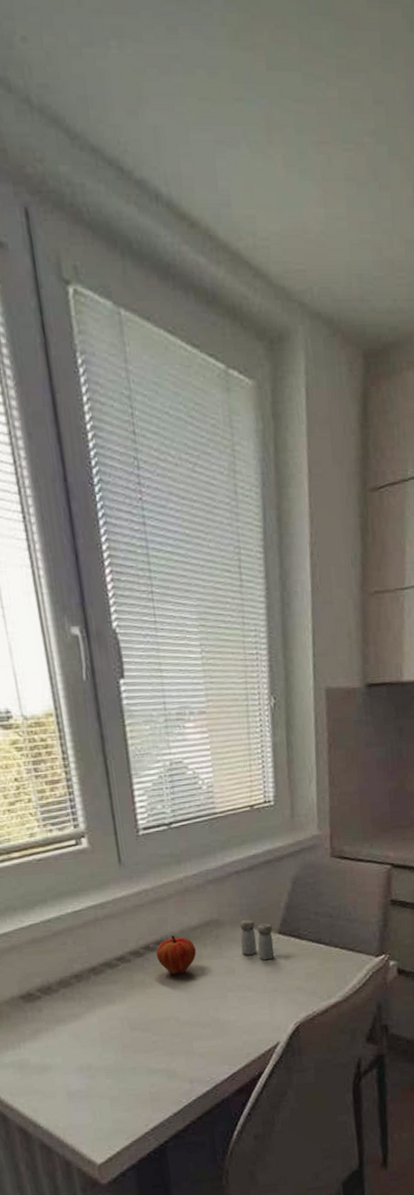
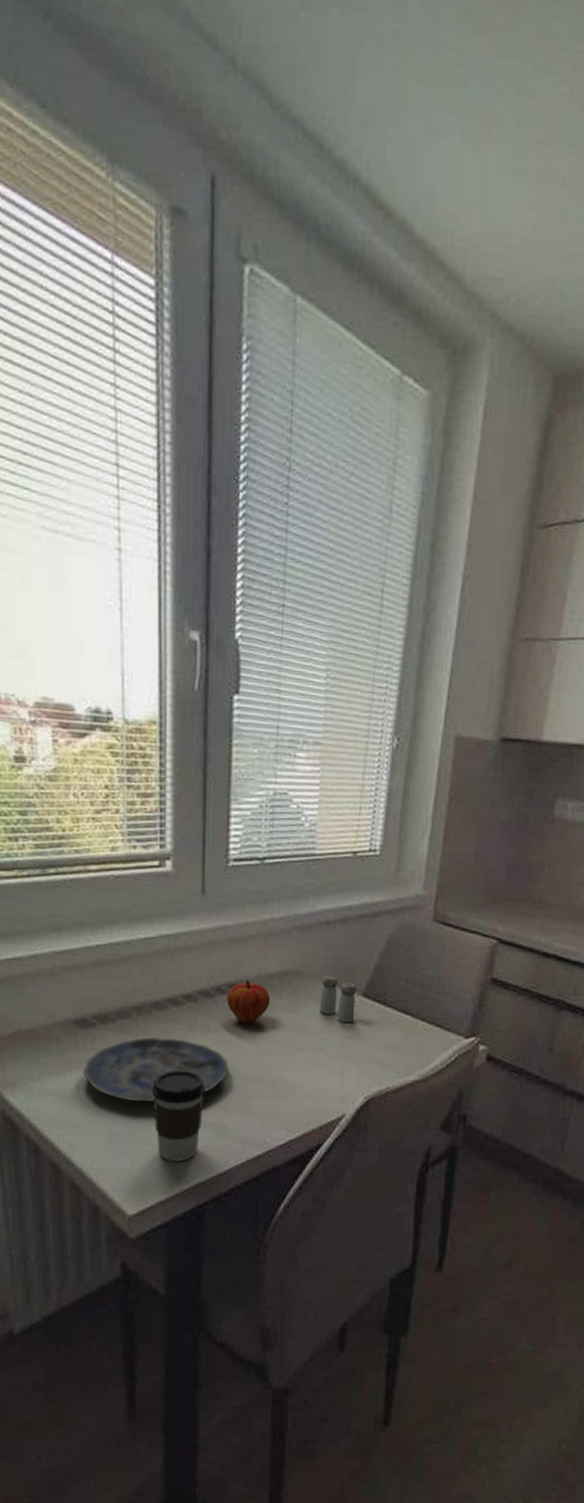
plate: none [35,998,169,1062] -> present [83,1037,229,1102]
coffee cup: none [100,1024,152,1110] -> present [151,1069,206,1162]

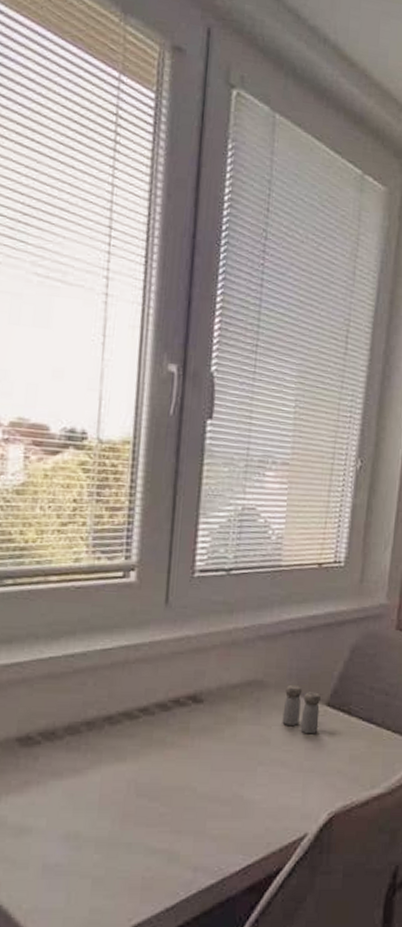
plate: present [83,1037,229,1102] -> none [21,755,184,829]
coffee cup: present [151,1069,206,1162] -> none [96,790,158,896]
fruit: present [226,979,270,1024] -> none [185,690,231,738]

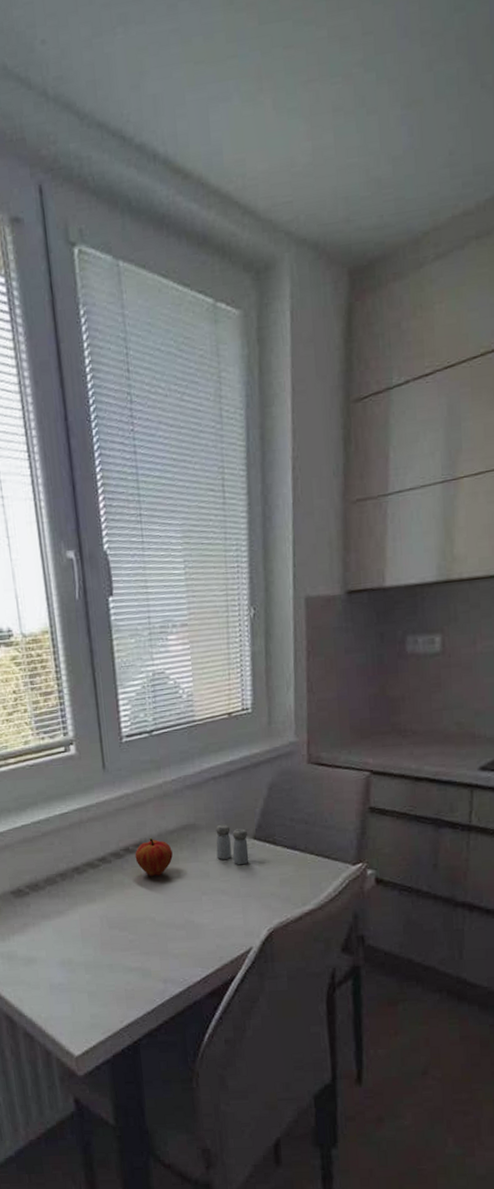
fruit: none [185,690,231,738] -> present [135,837,173,877]

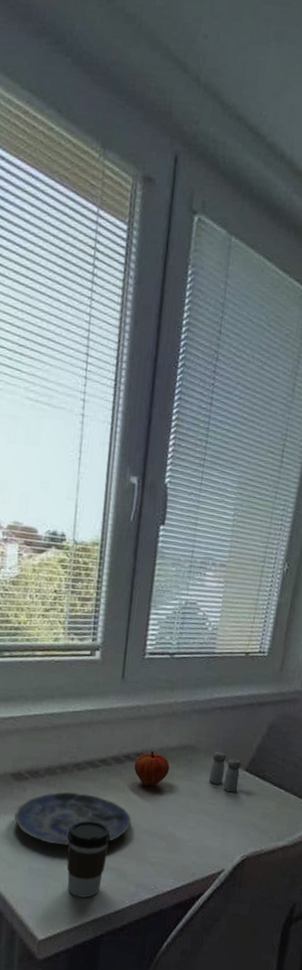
plate: none [23,897,145,957] -> present [14,791,132,846]
coffee cup: none [81,923,128,1005] -> present [66,820,111,898]

